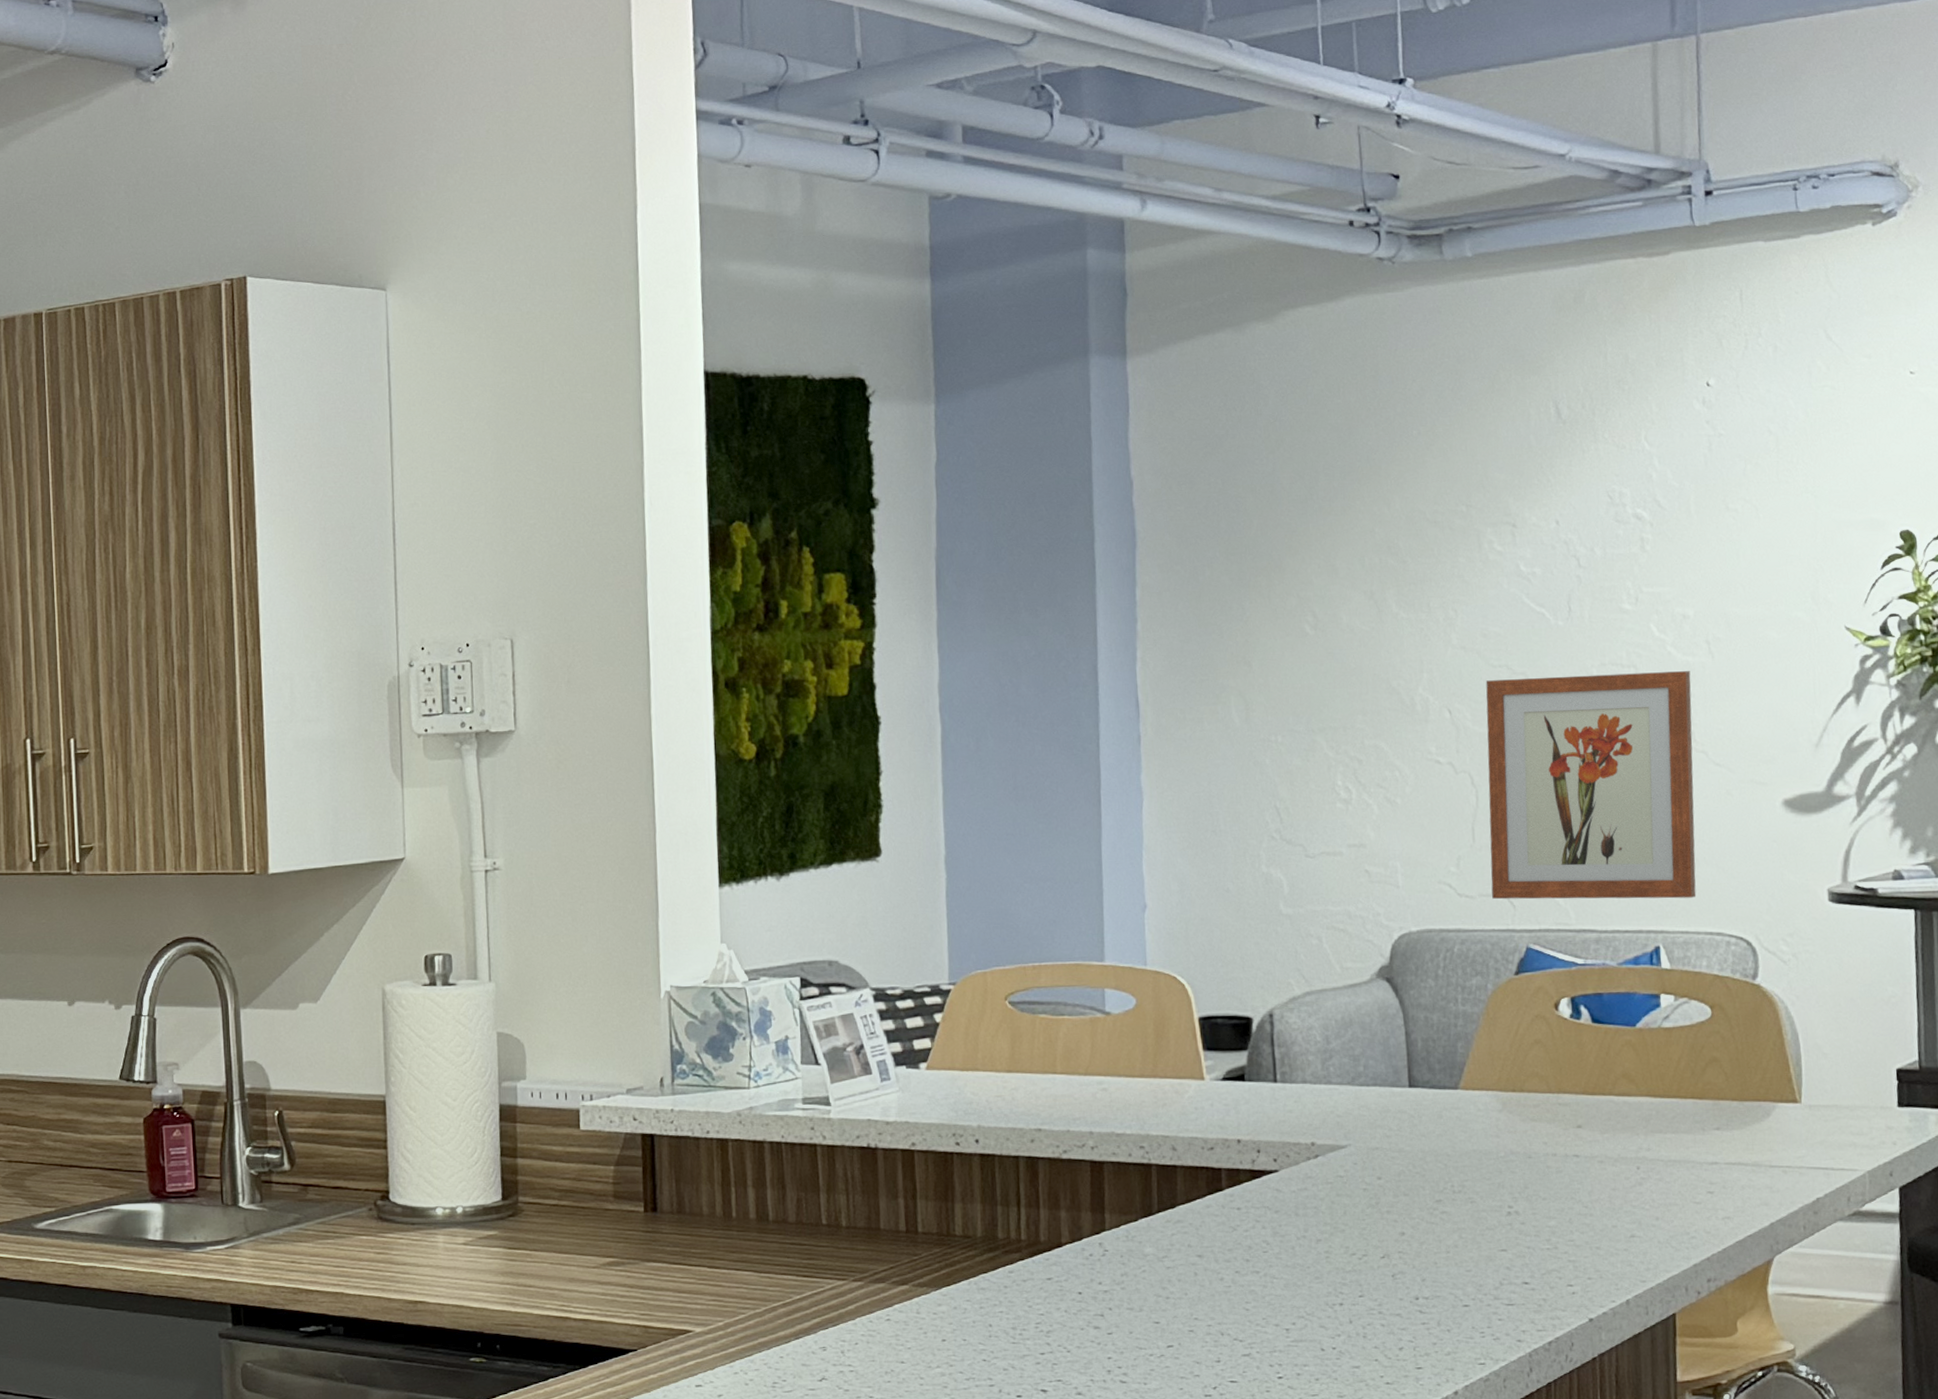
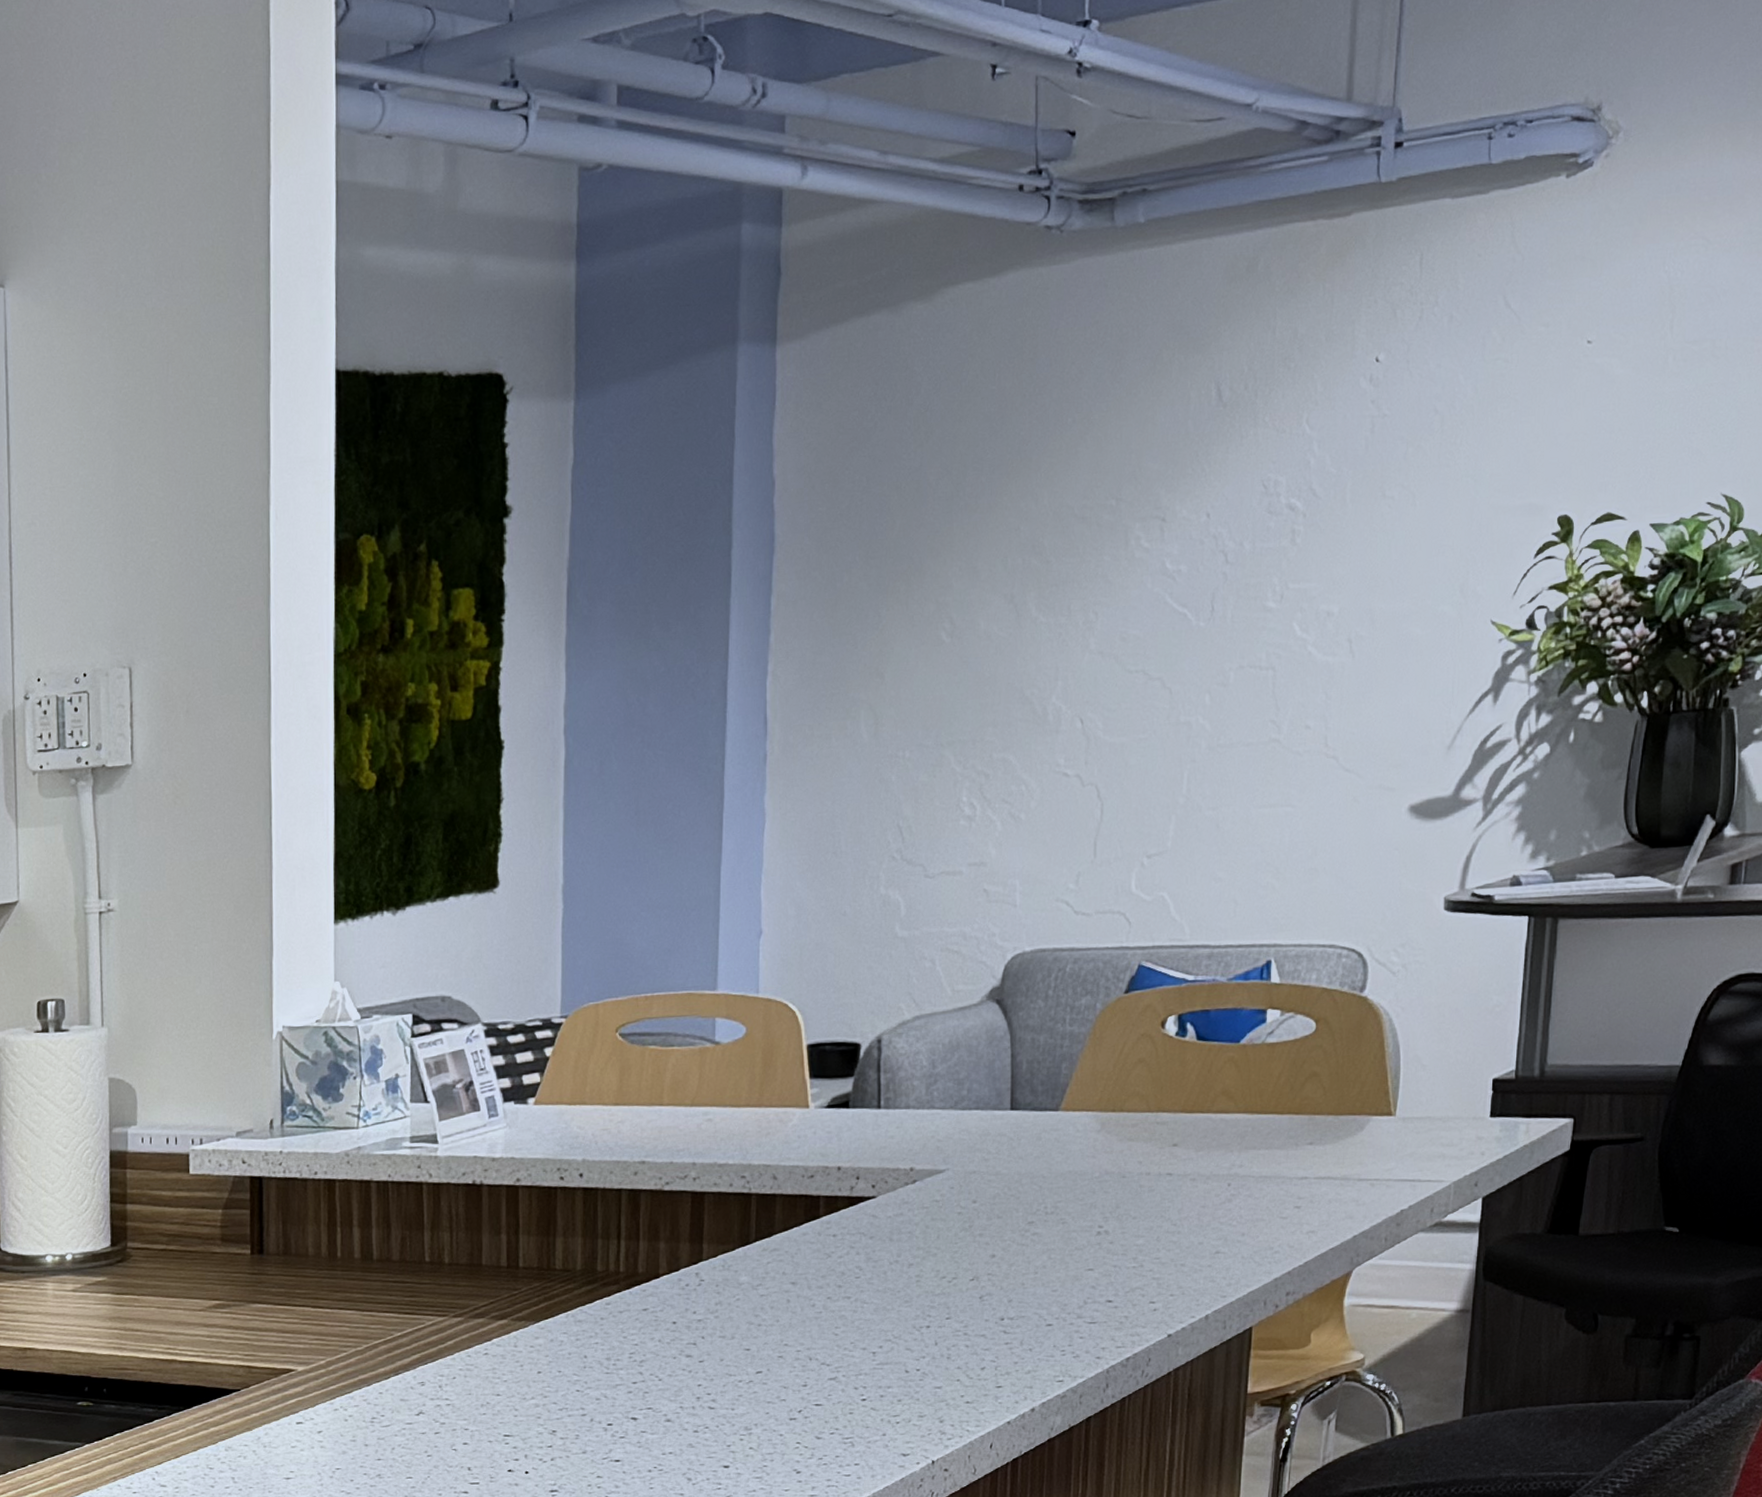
wall art: present [1485,671,1697,900] -> none [1109,672,1329,916]

